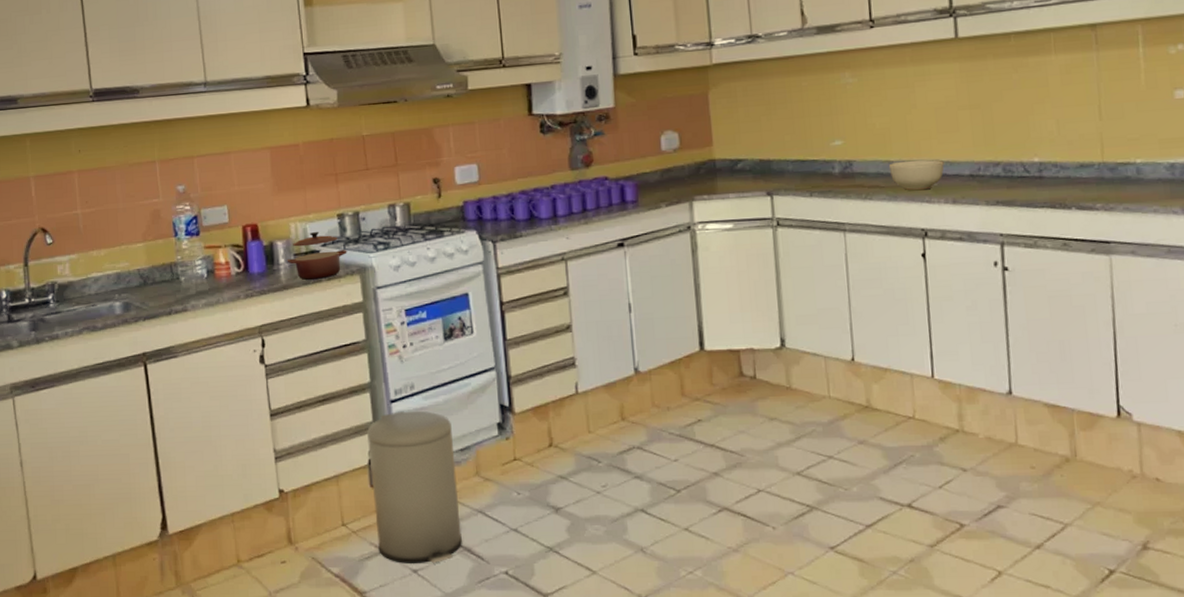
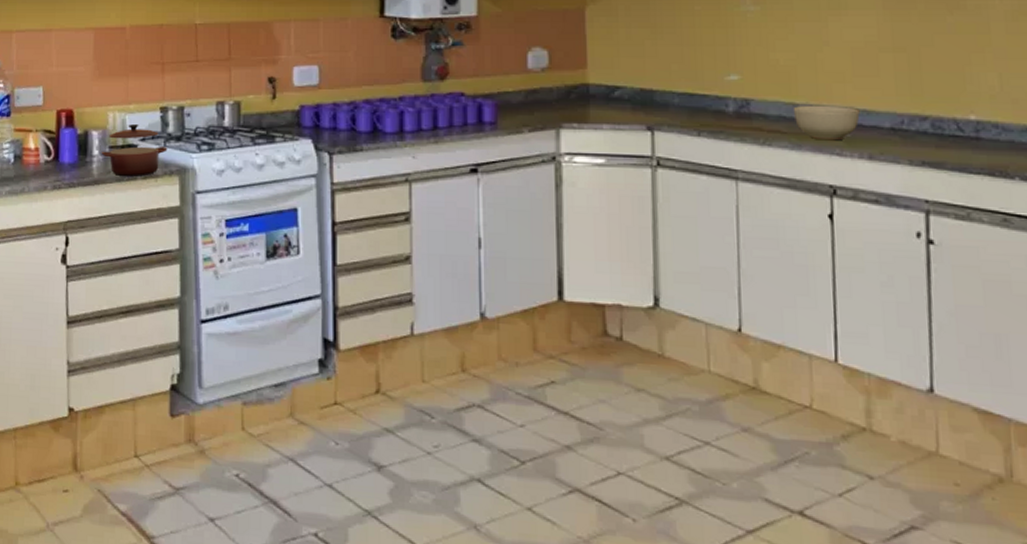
pedal bin: present [367,410,462,565] -> none [171,333,268,513]

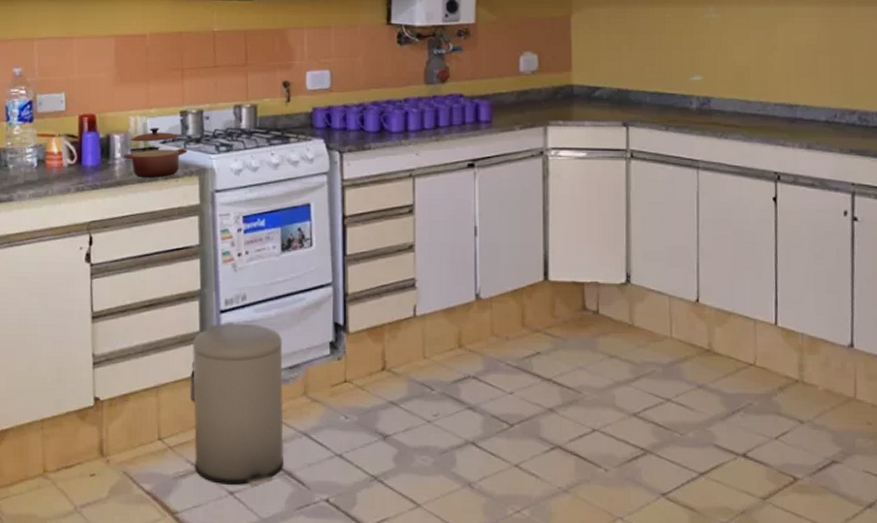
pedal bin: none [171,333,268,513] -> present [192,322,284,486]
bowl: present [792,105,860,141] -> none [746,101,801,133]

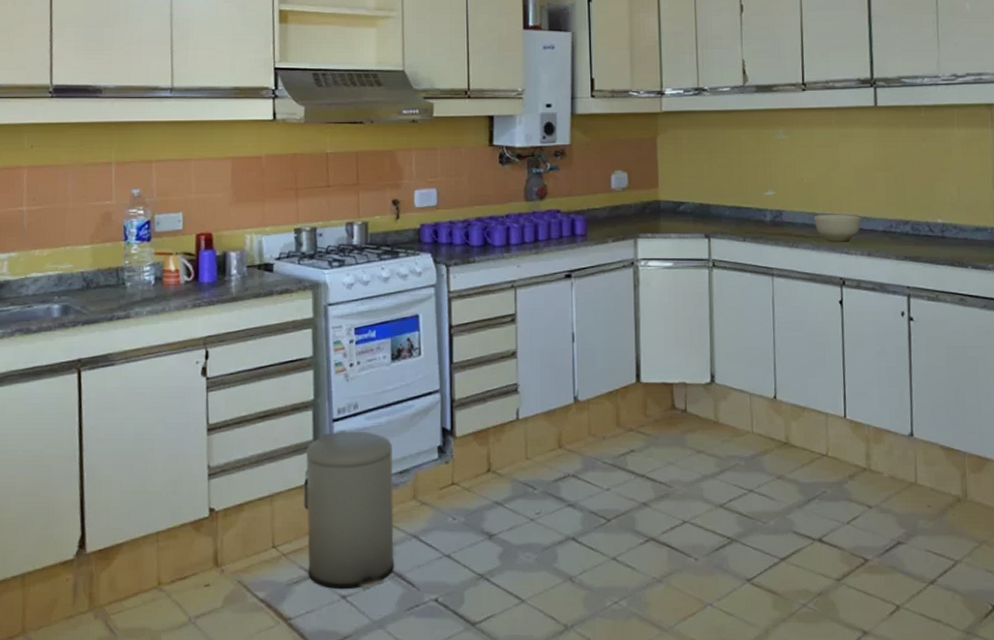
saucepan: present [123,128,188,177] -> none [239,245,301,292]
bowl: none [746,101,801,133] -> present [813,214,862,242]

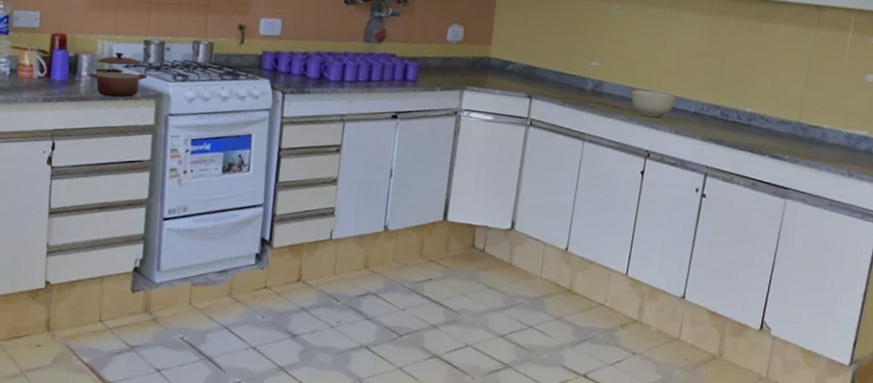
saucepan: none [239,245,301,292] -> present [88,52,148,97]
pedal bin: present [306,431,394,590] -> none [129,229,215,366]

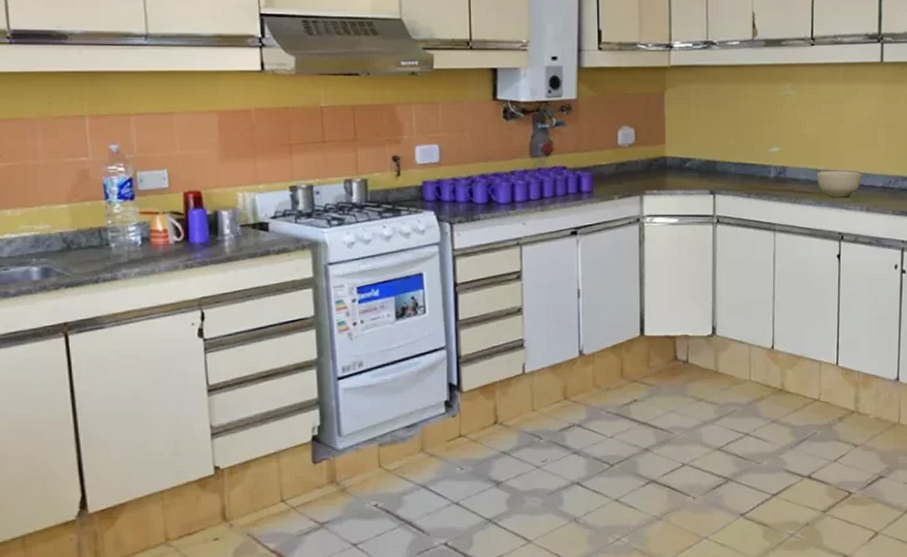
saucepan: present [88,52,148,97] -> none [232,203,299,252]

